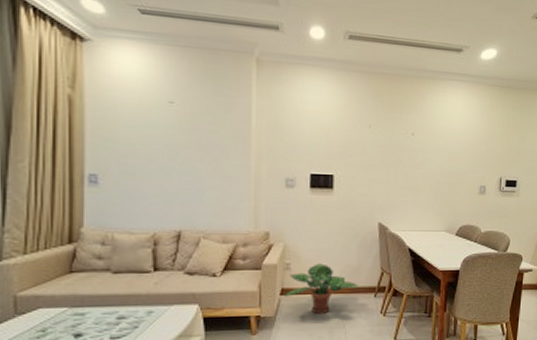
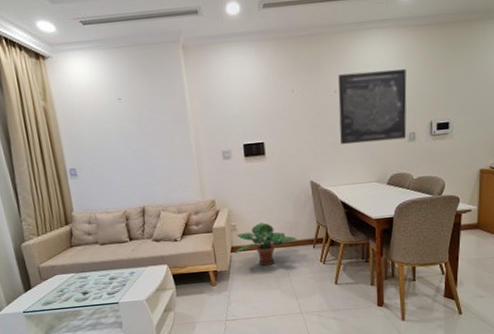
wall art: none [413,118,481,191] -> present [338,69,407,145]

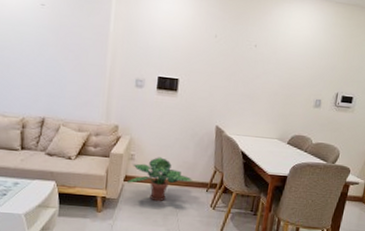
wall art: present [338,69,407,145] -> none [251,31,324,104]

